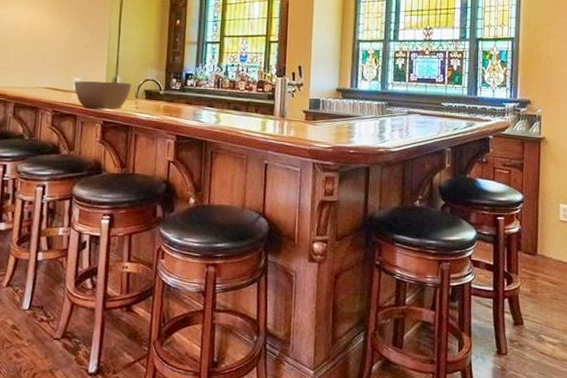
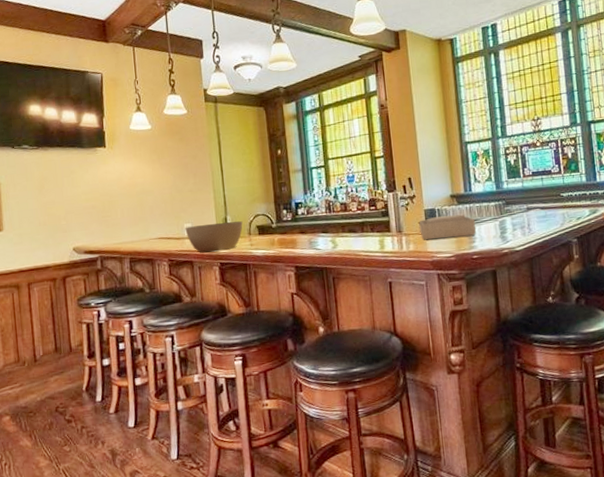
napkin holder: none [302,107,356,131] -> present [419,214,476,240]

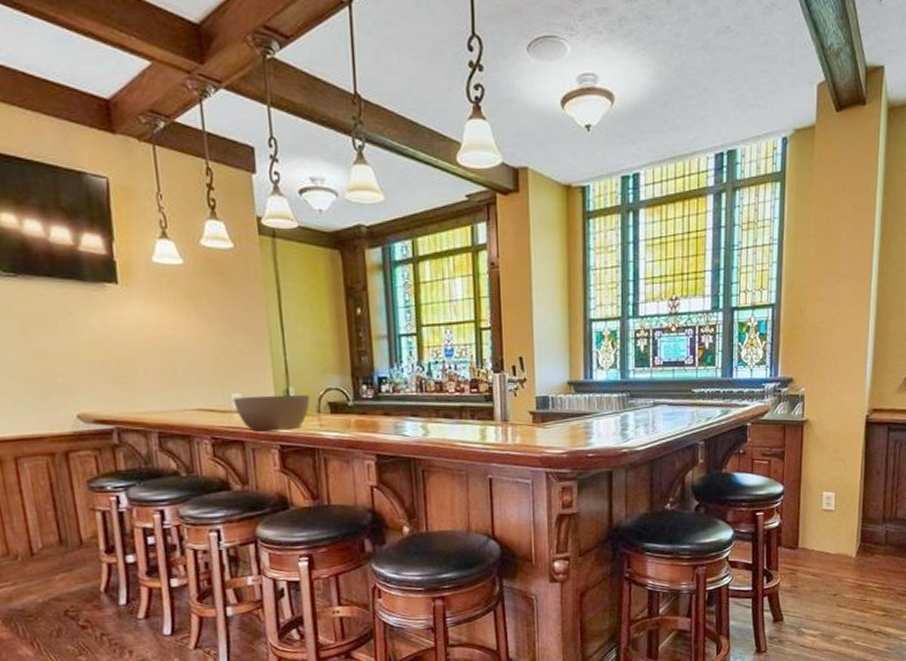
napkin holder: present [419,214,476,240] -> none [528,405,593,433]

